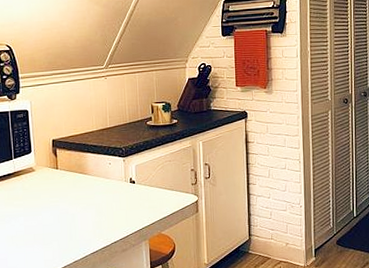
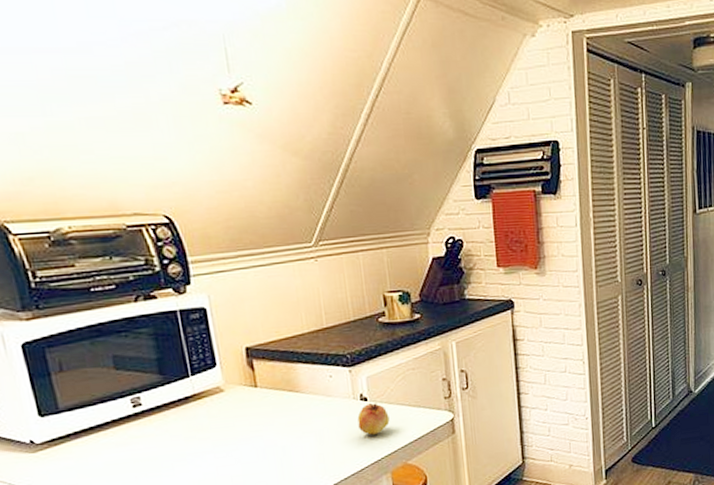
fruit: none [127,185,150,210] -> present [357,403,390,435]

